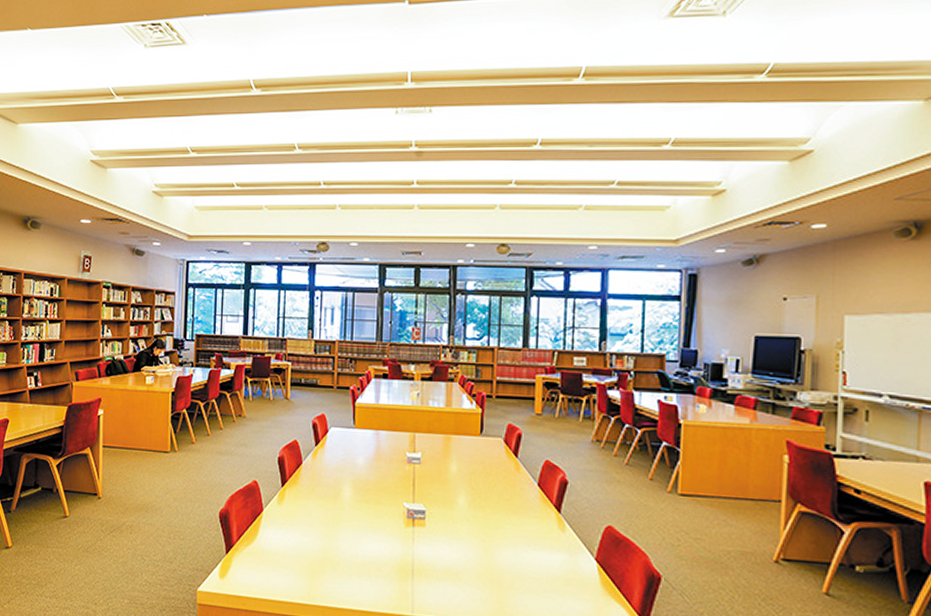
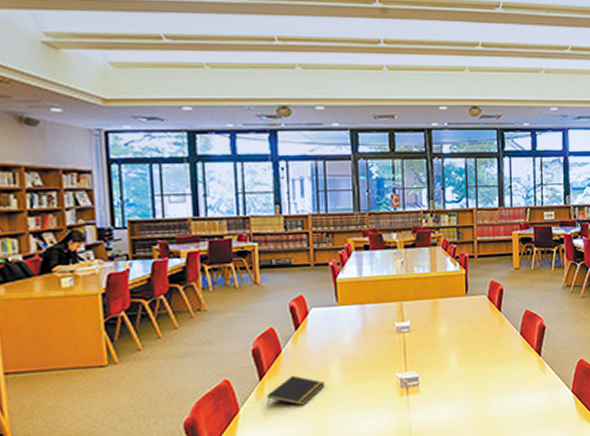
notepad: none [286,487,336,517] -> present [267,375,324,406]

